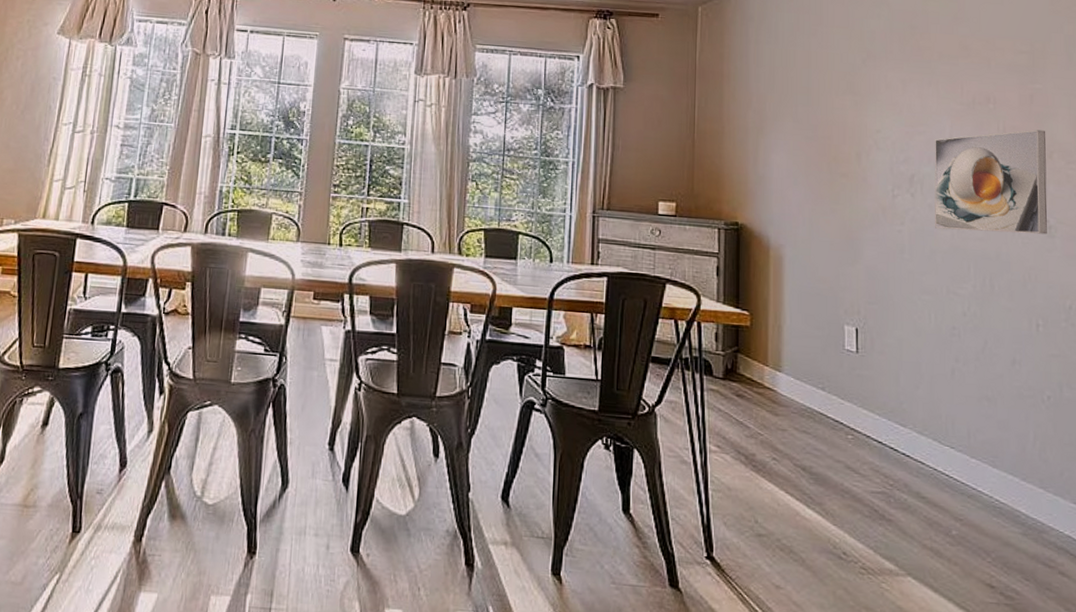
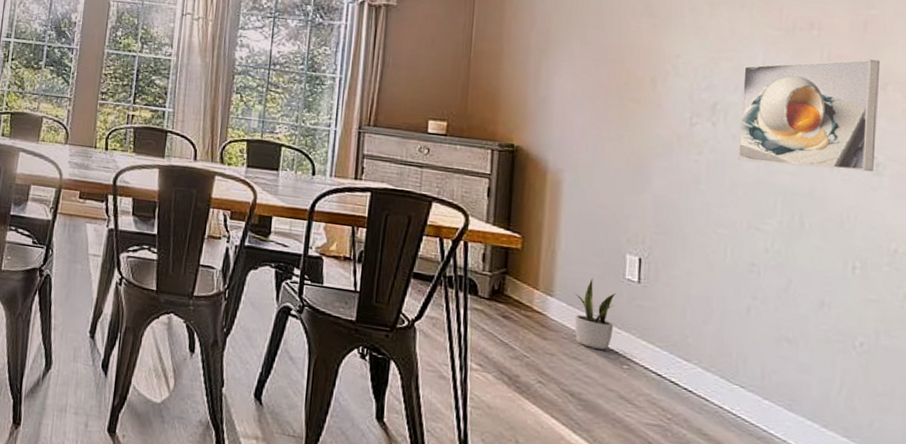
potted plant: none [801,350,837,421] -> present [574,277,616,350]

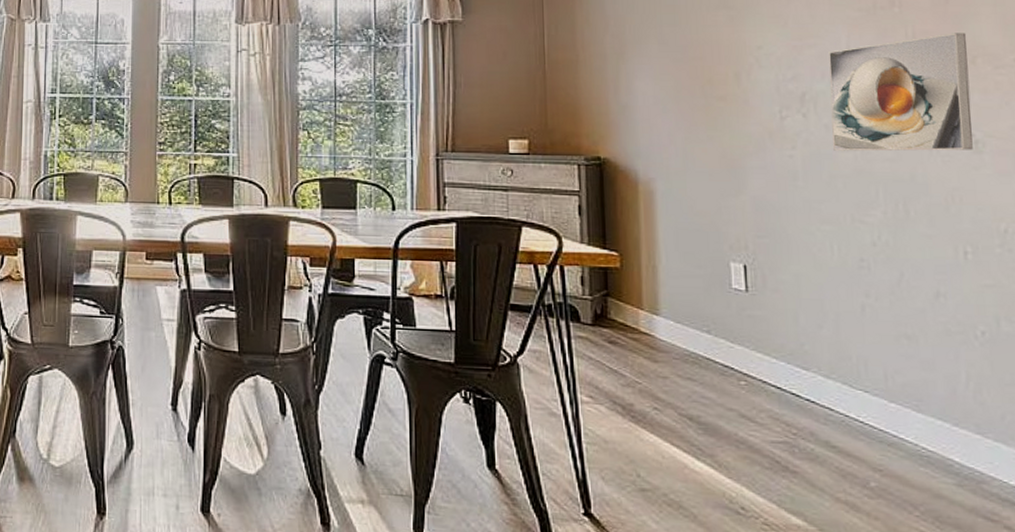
potted plant: present [574,277,616,350] -> none [682,291,726,367]

